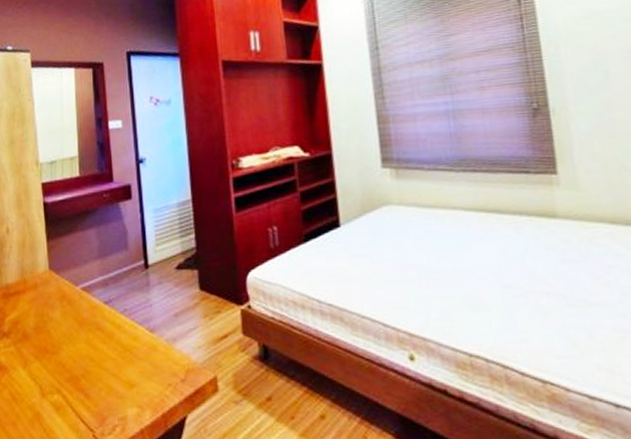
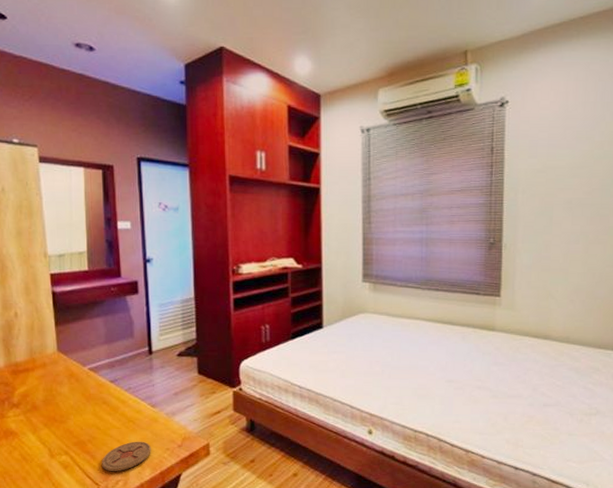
coaster: none [96,375,151,413] -> present [101,441,151,471]

